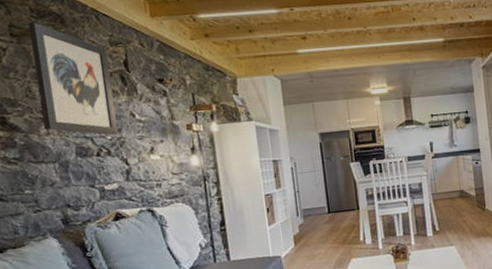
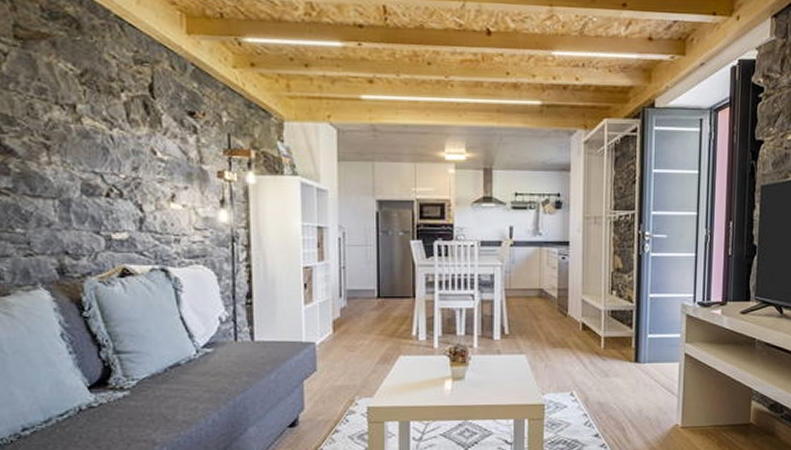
wall art: present [27,22,118,136] -> none [36,24,134,174]

